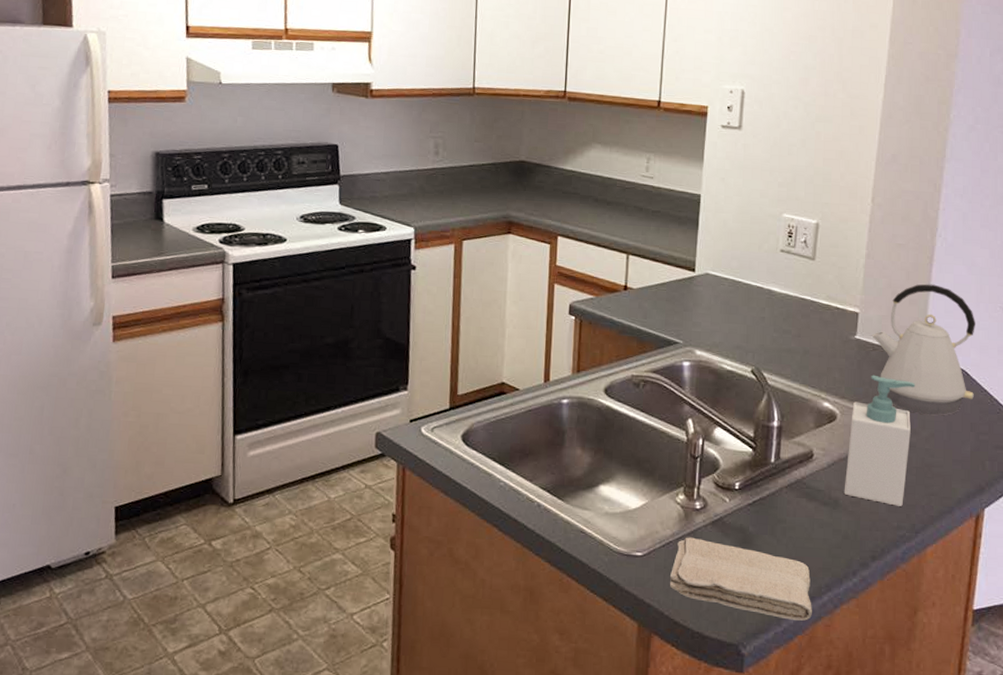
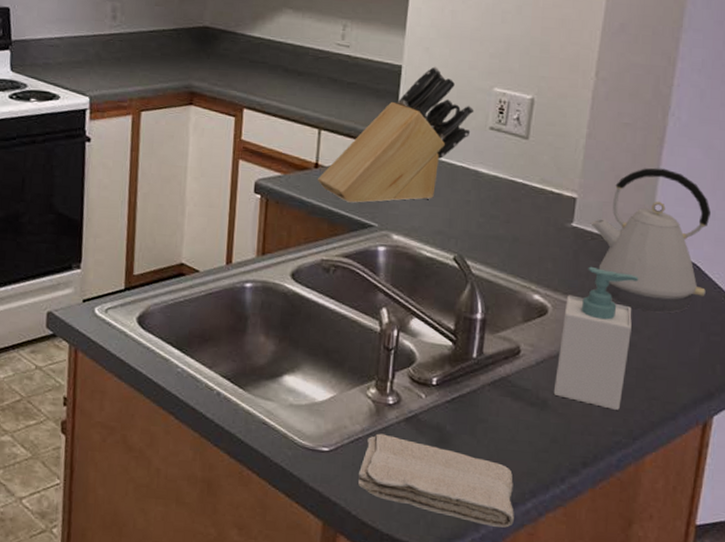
knife block: none [627,195,766,322] -> present [318,66,474,203]

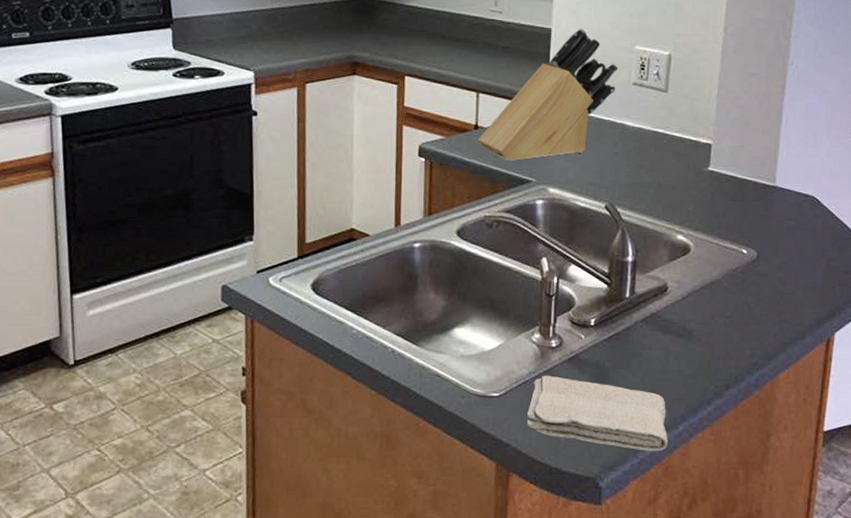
soap bottle: present [553,266,639,410] -> none [698,206,768,335]
kettle: present [590,168,711,313] -> none [724,113,826,244]

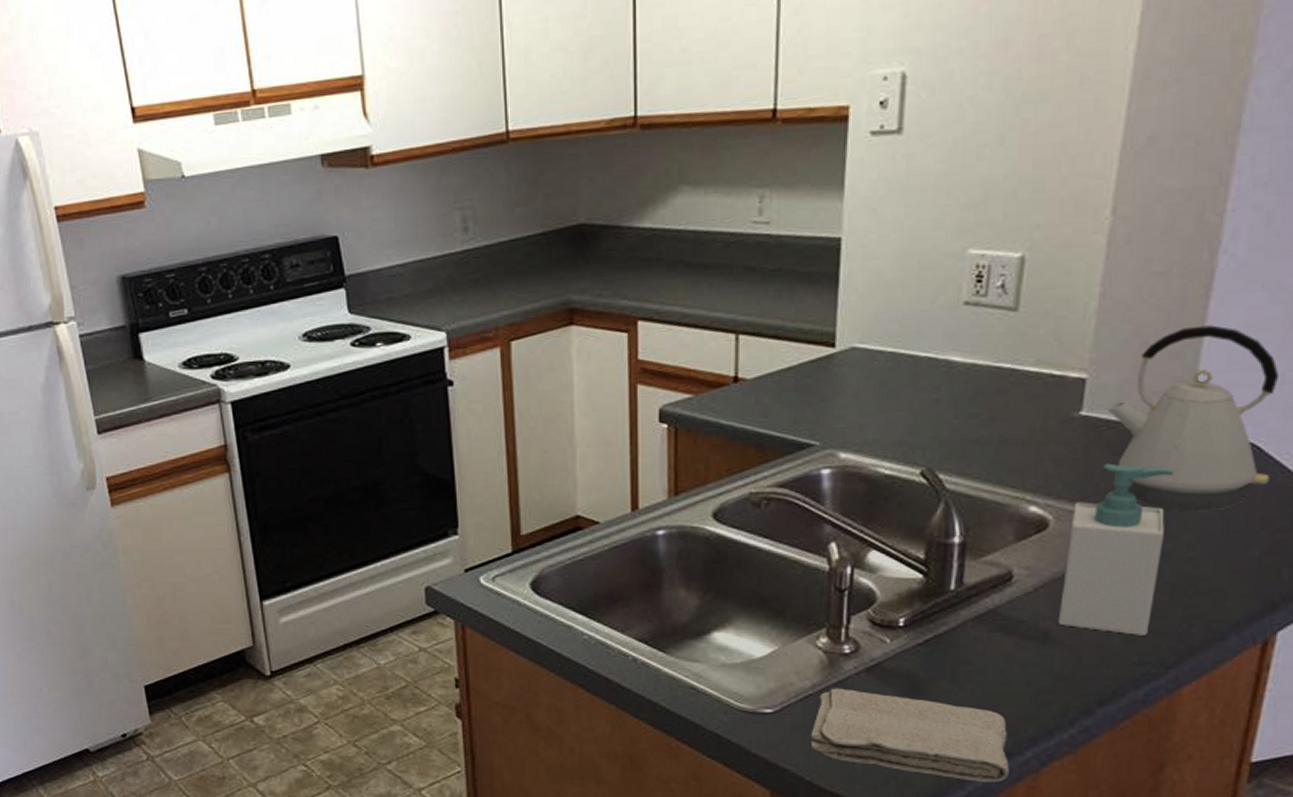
knife block: present [478,28,619,160] -> none [739,232,942,420]
soap bottle: none [698,206,768,335] -> present [1058,463,1175,635]
kettle: none [724,113,826,244] -> present [1106,325,1278,512]

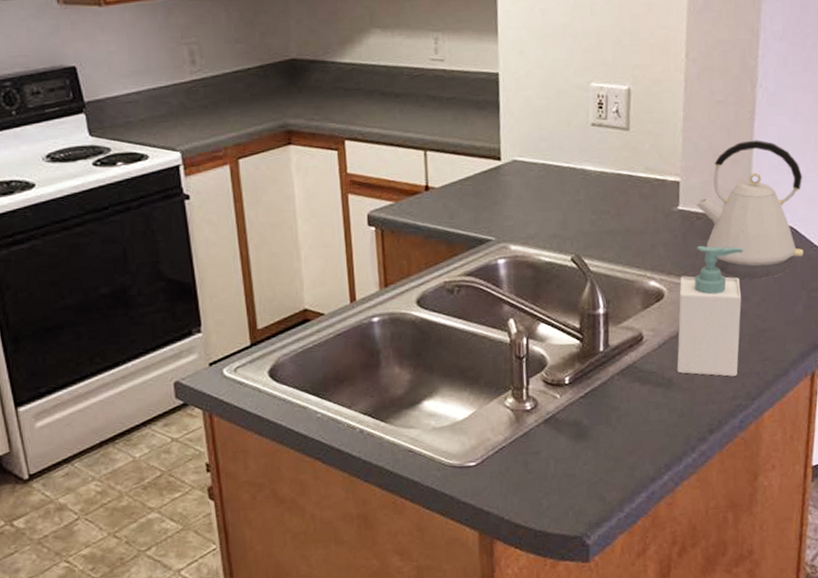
washcloth: present [810,688,1009,782] -> none [506,439,654,504]

